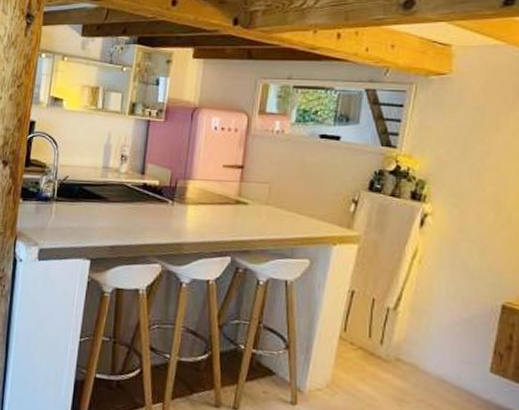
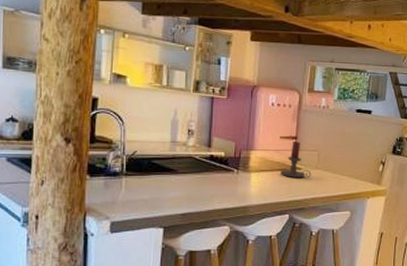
candle holder: none [222,171,261,215] -> present [281,142,312,178]

